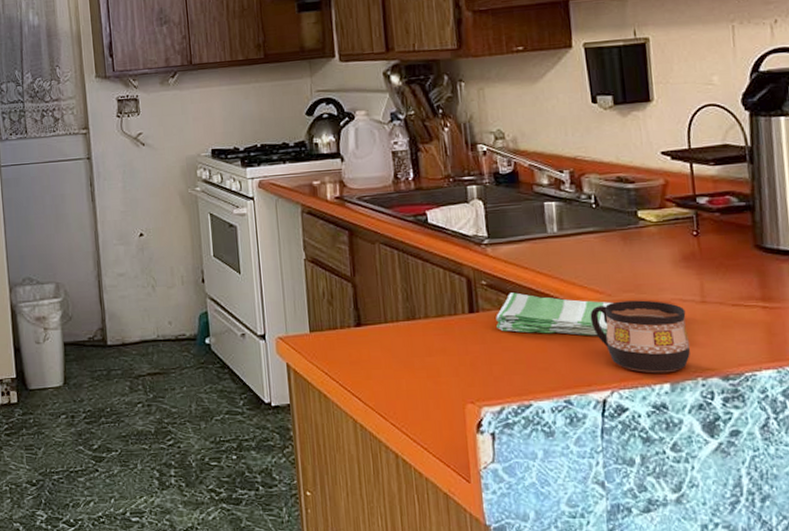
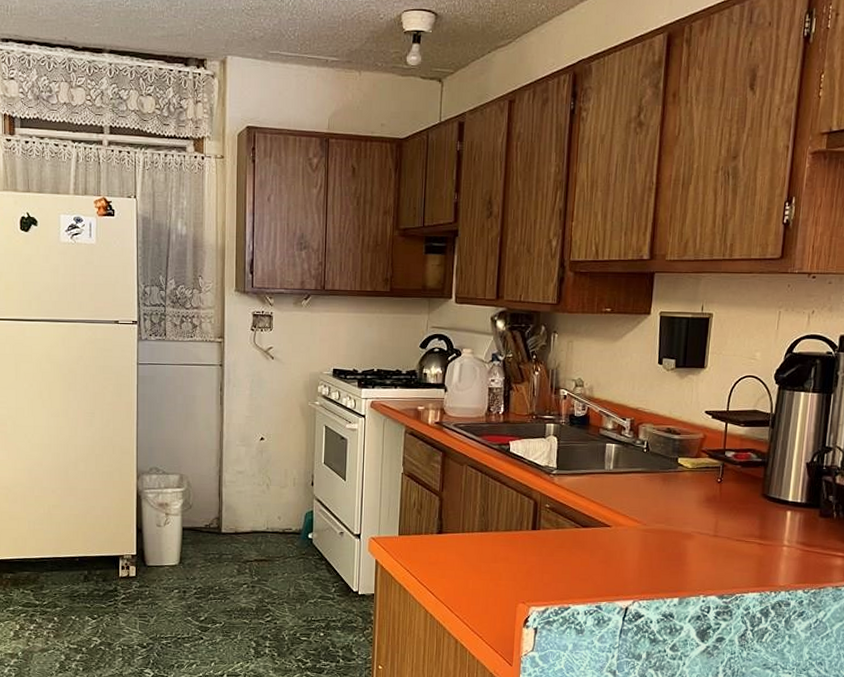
dish towel: present [496,292,614,337] -> none [552,516,647,558]
cup: present [590,300,690,374] -> none [626,530,701,590]

